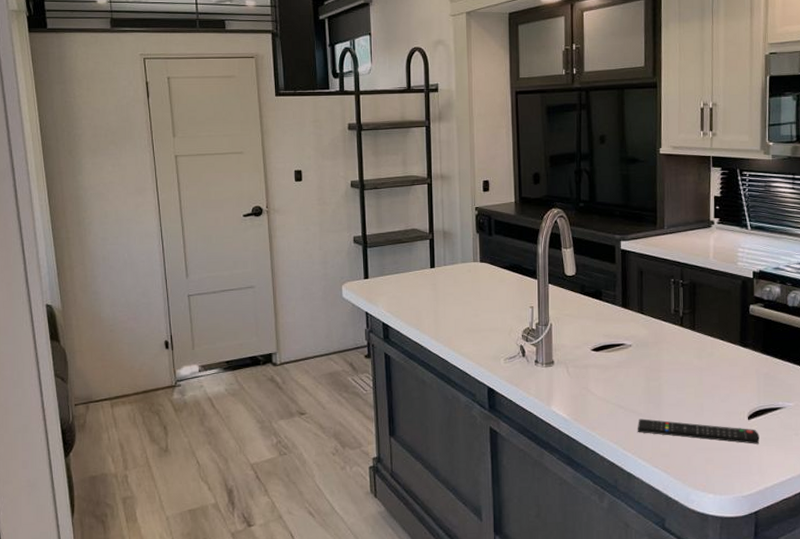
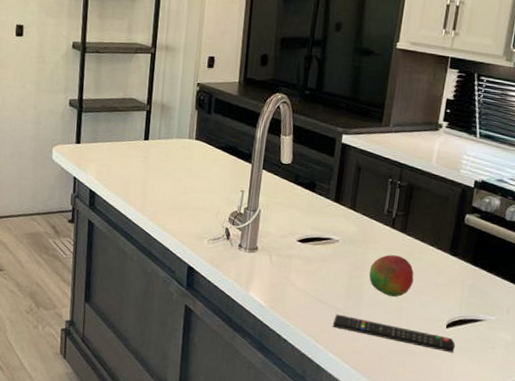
fruit: none [665,353,709,394] -> present [369,255,414,297]

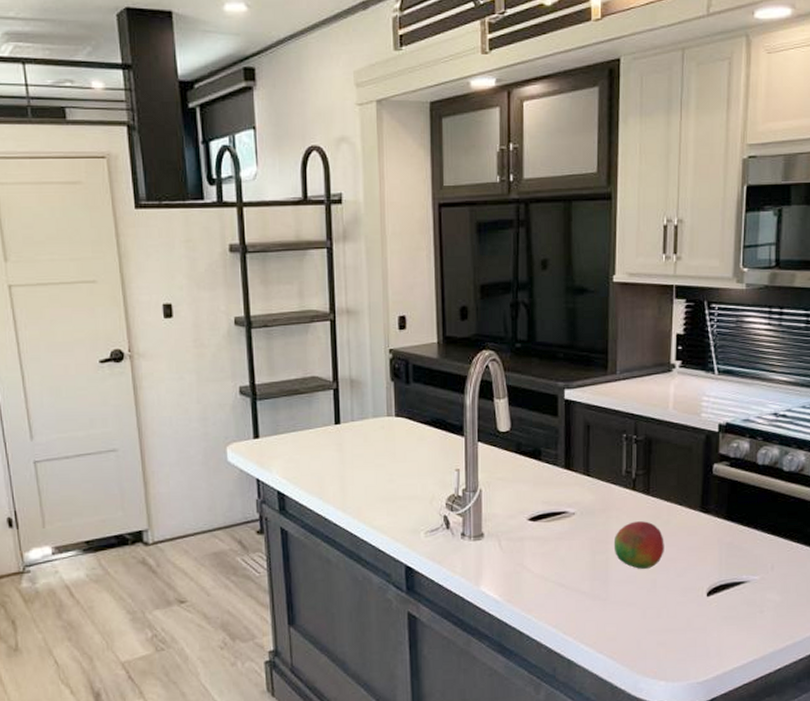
remote control: present [333,314,456,353] -> none [581,598,719,624]

